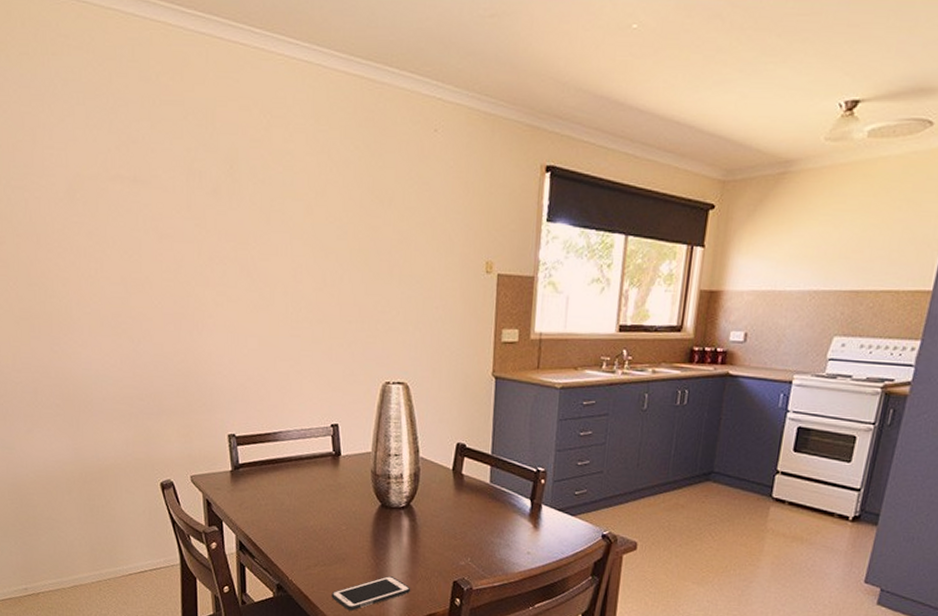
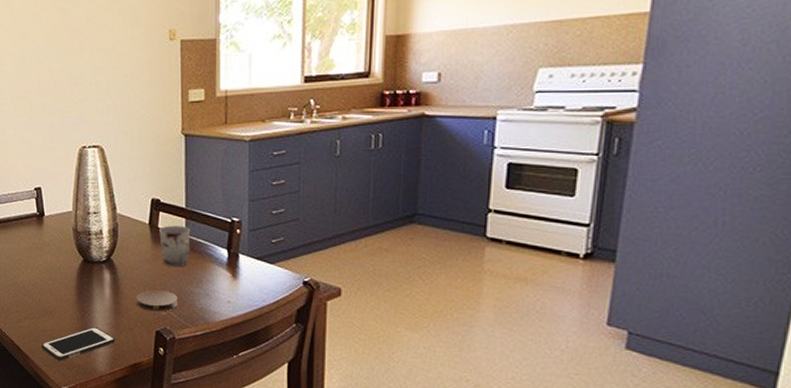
coaster: none [434,539,478,562] -> present [136,290,178,312]
cup: none [462,472,496,517] -> present [159,225,191,268]

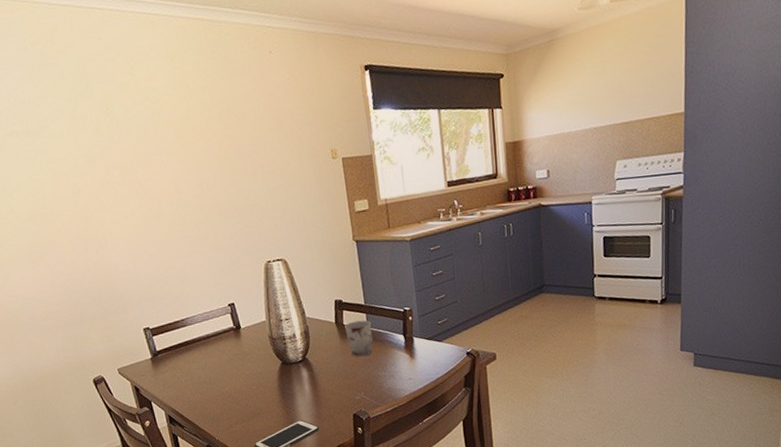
coaster: present [136,290,178,312] -> none [332,378,369,398]

